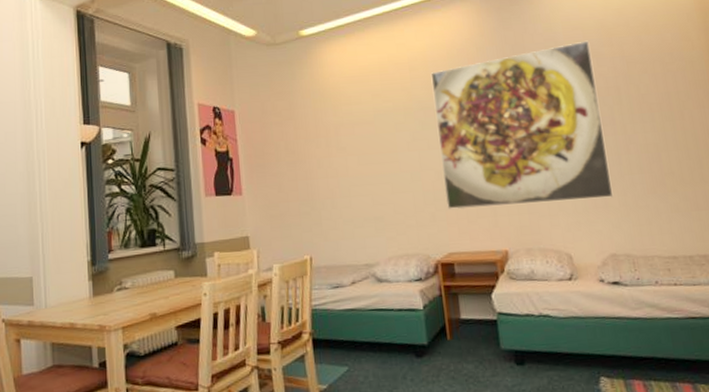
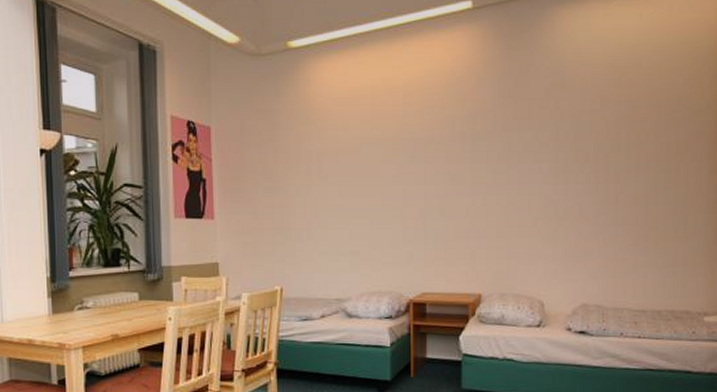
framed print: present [430,40,614,210] -> none [425,79,597,250]

